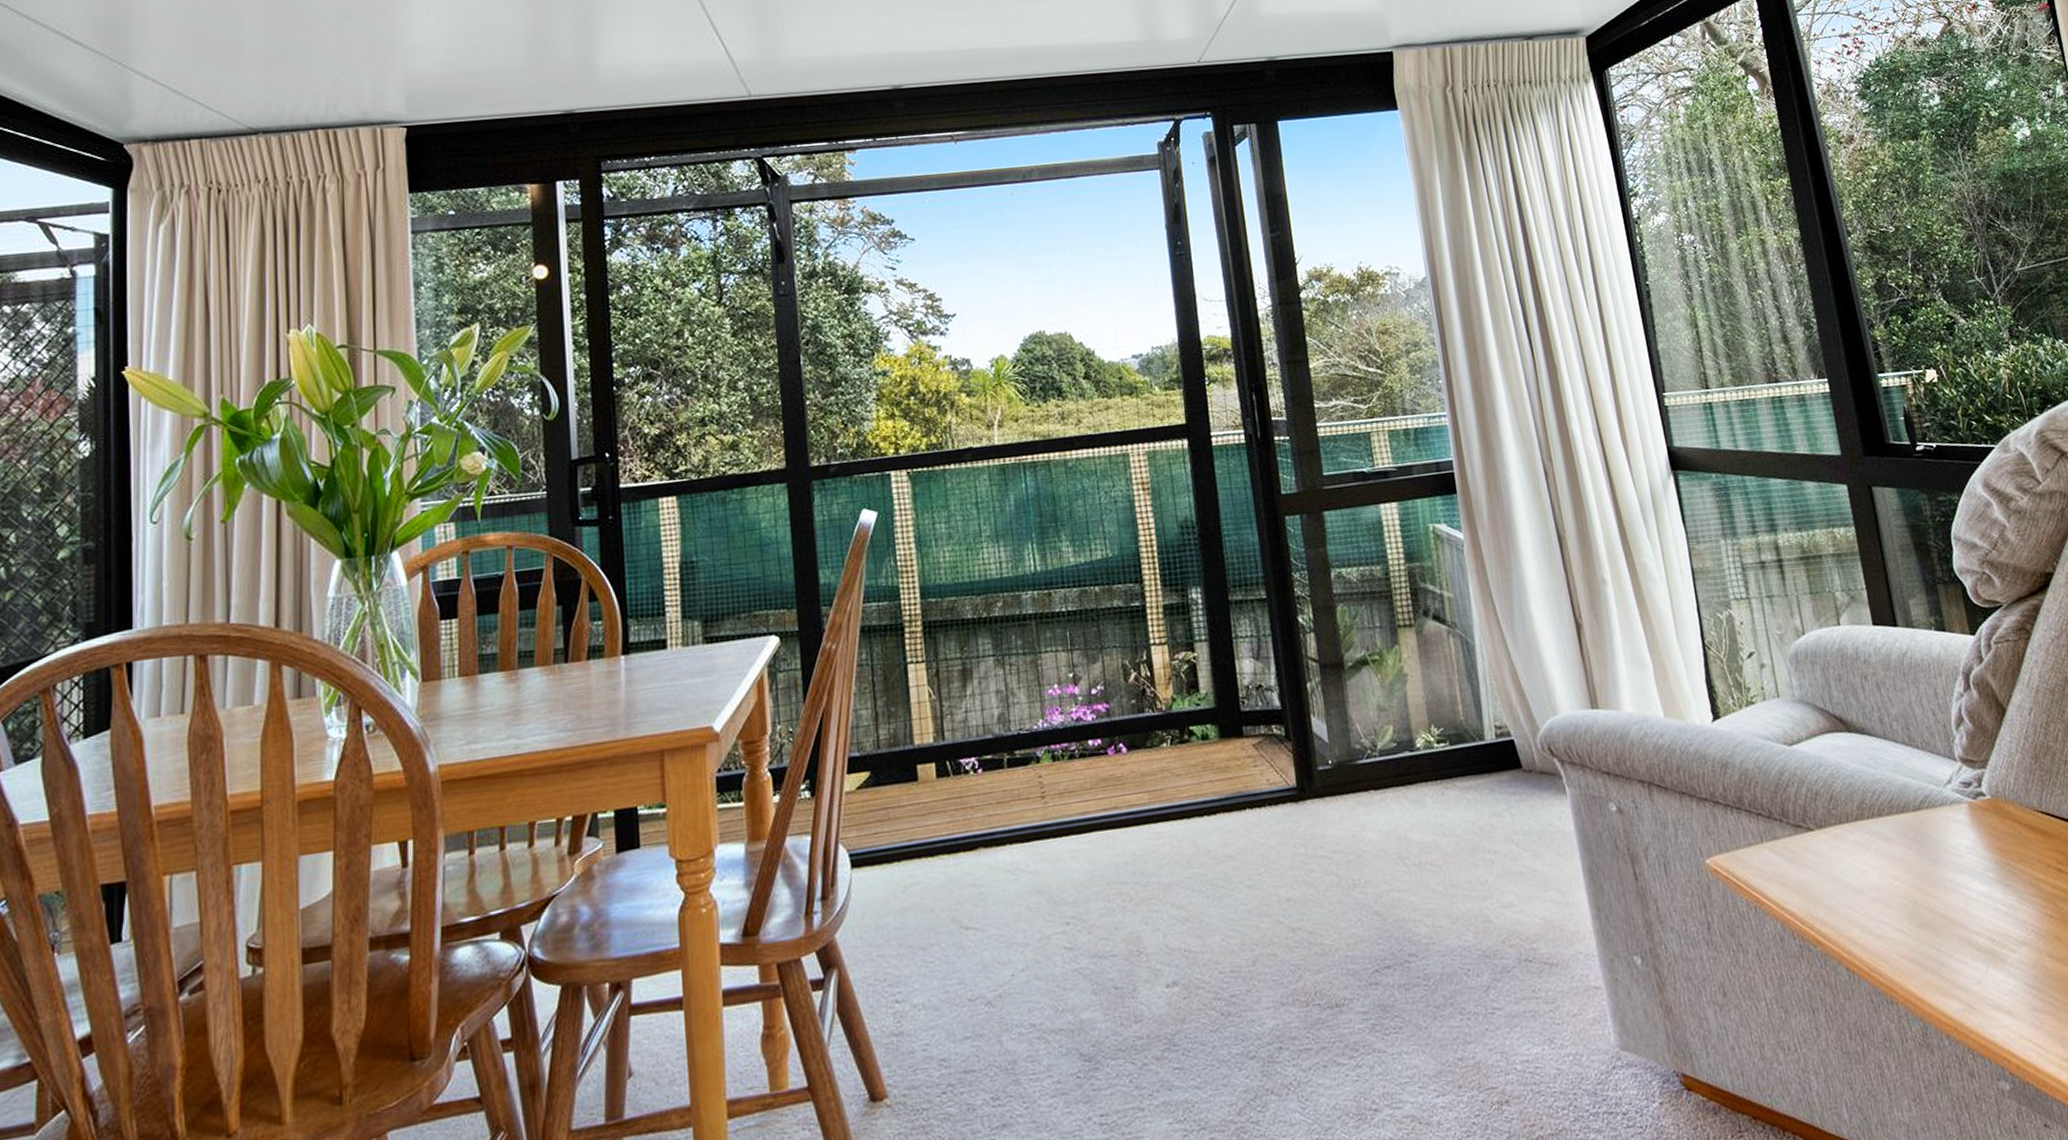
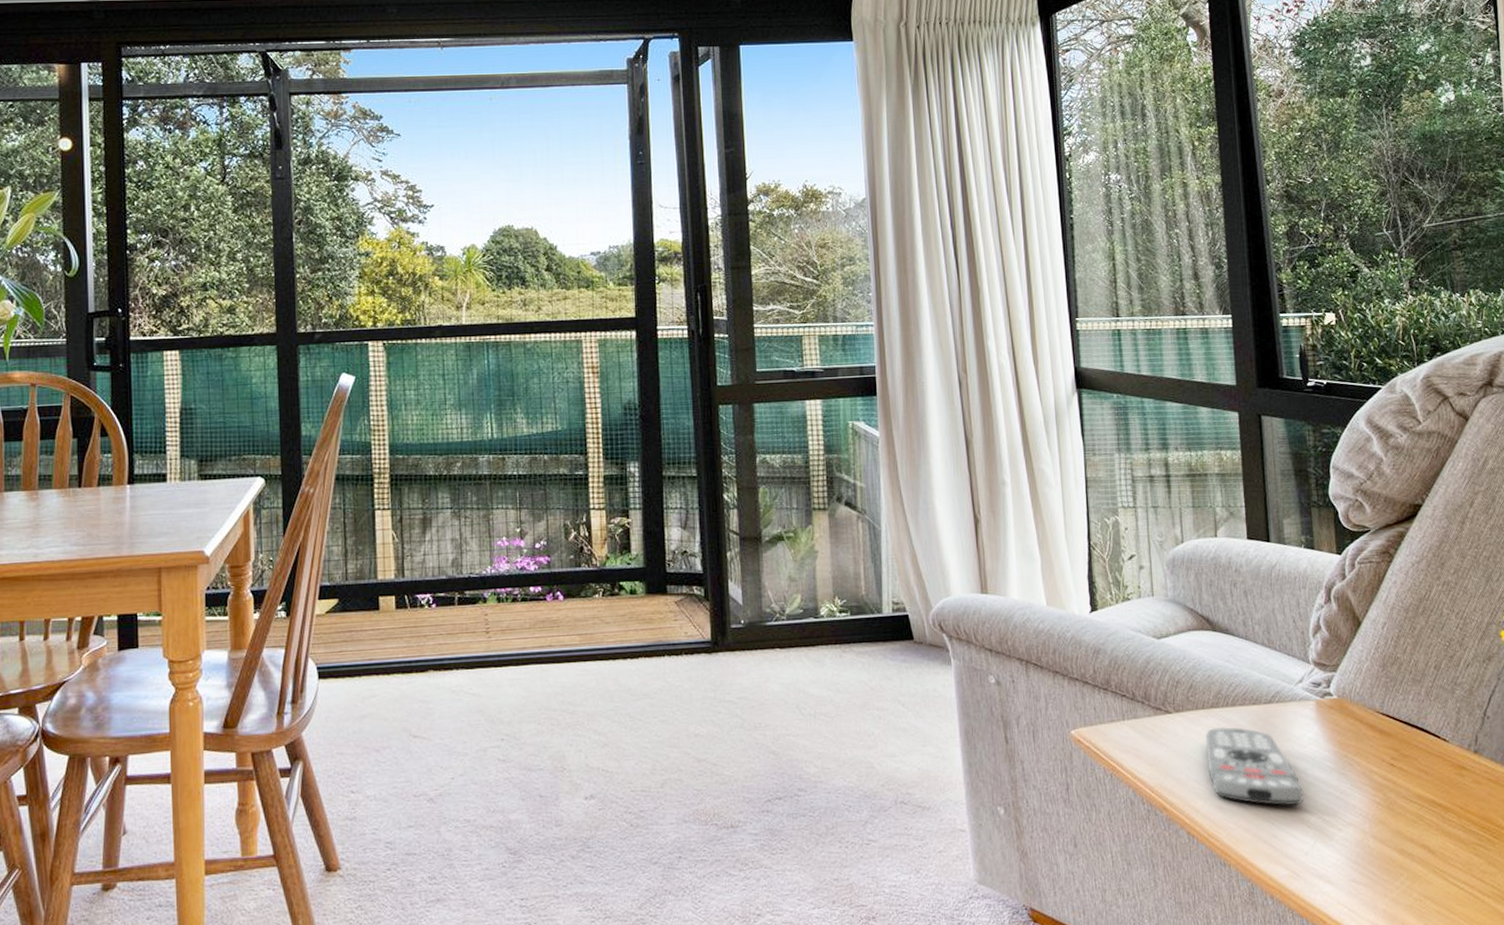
remote control: none [1853,840,1970,929] -> present [1206,727,1304,807]

